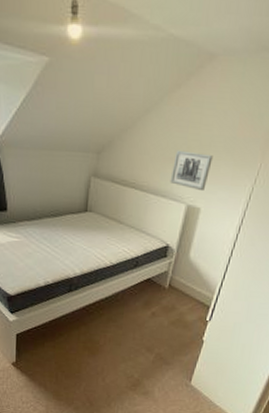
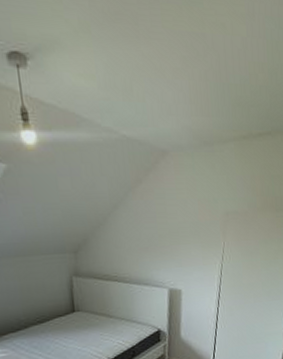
wall art: present [169,150,213,192] -> none [149,239,183,274]

